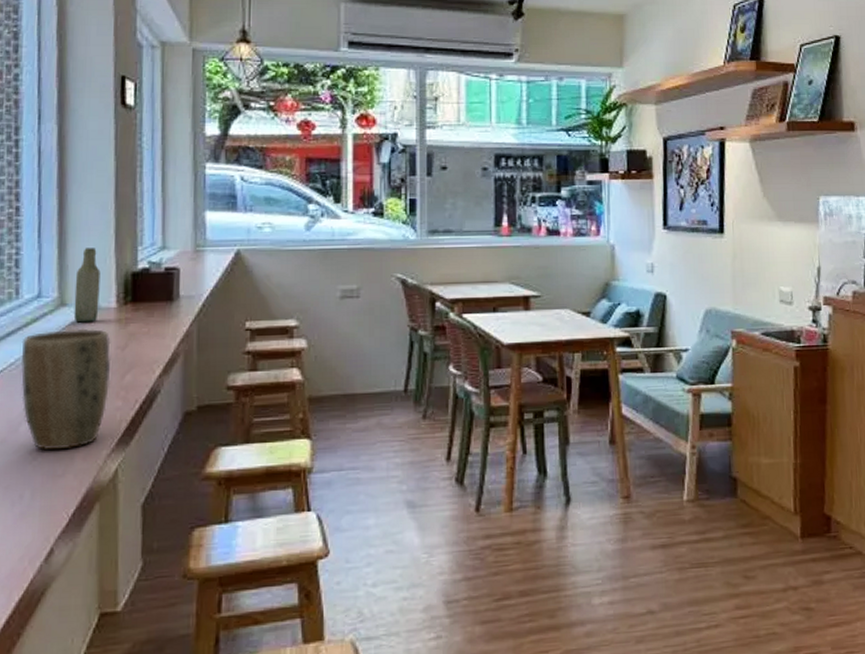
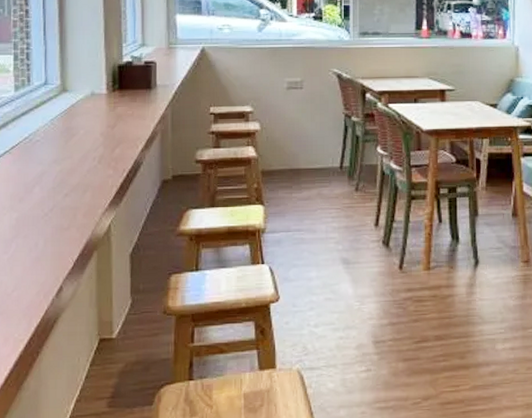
plant pot: present [20,328,111,450] -> none [33,110,103,208]
bottle: present [73,248,101,323] -> none [73,44,93,106]

